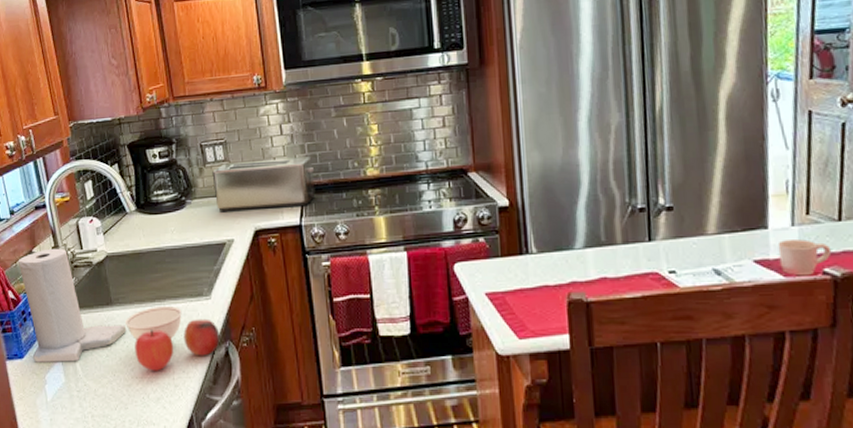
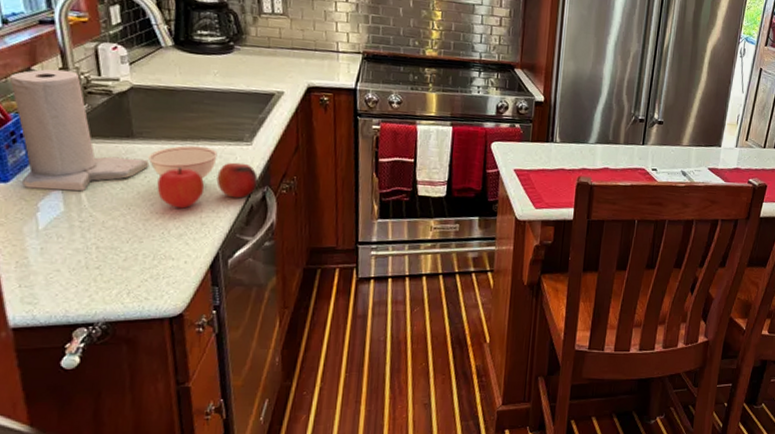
toaster: present [212,156,316,212] -> none [267,17,376,73]
mug: present [777,239,832,276] -> none [723,156,756,183]

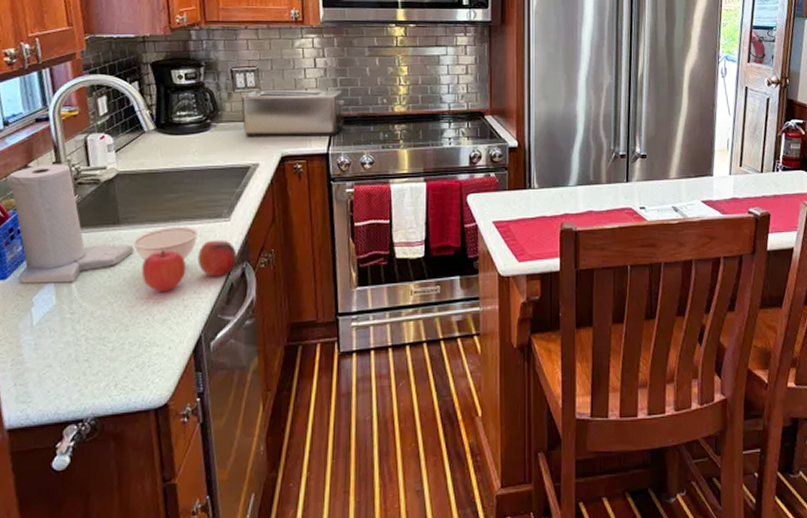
toaster: none [267,17,376,73] -> present [241,89,345,137]

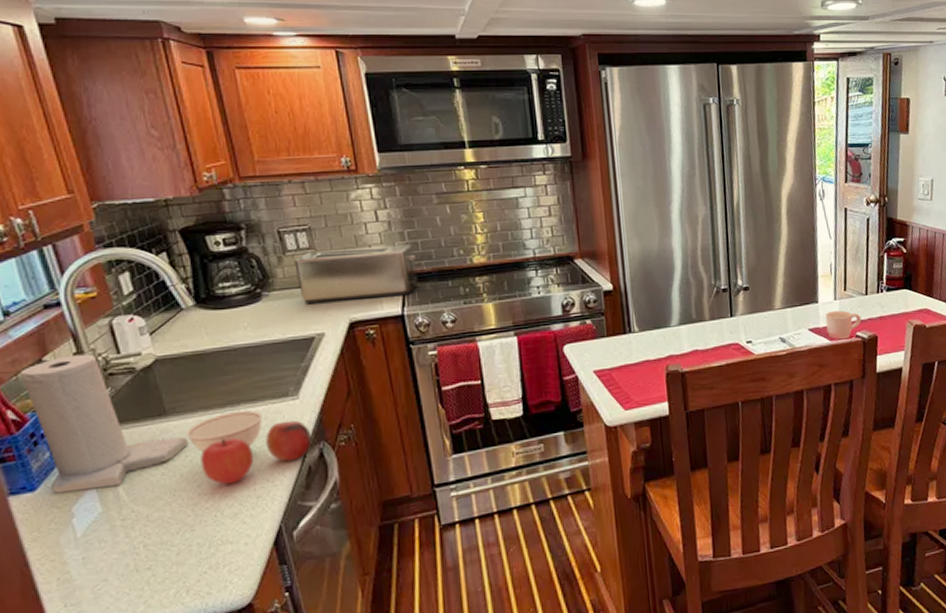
mug: none [719,186,755,214] -> present [825,310,862,340]

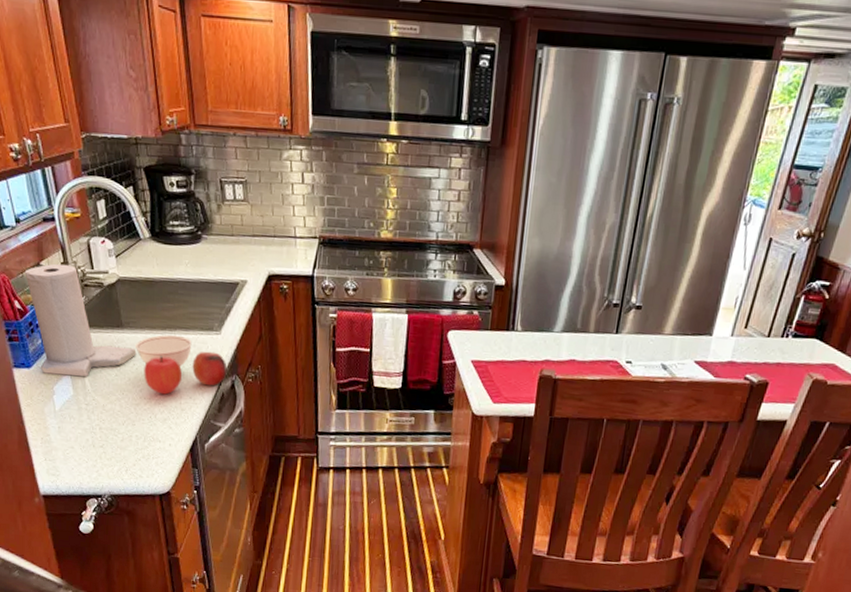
toaster: present [294,244,418,305] -> none [230,203,332,258]
mug: present [825,310,862,340] -> none [713,347,756,379]

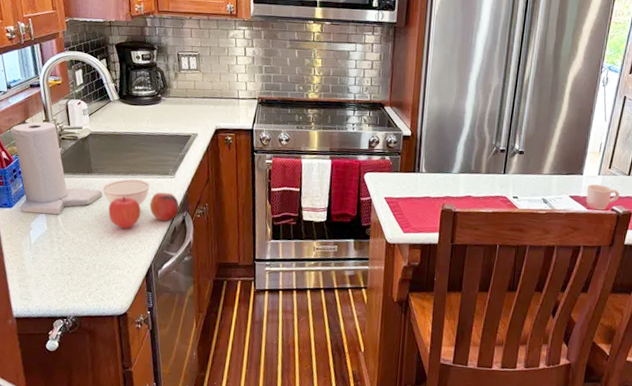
mug: none [713,347,756,379] -> present [585,184,620,211]

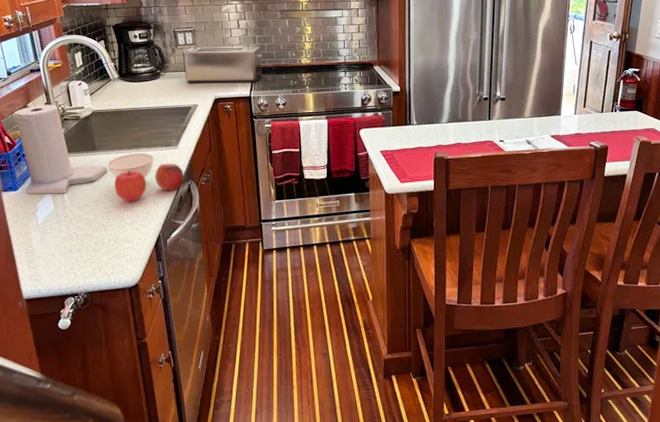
toaster: none [185,72,269,115] -> present [182,46,263,84]
mug: present [585,184,620,211] -> none [565,123,596,147]

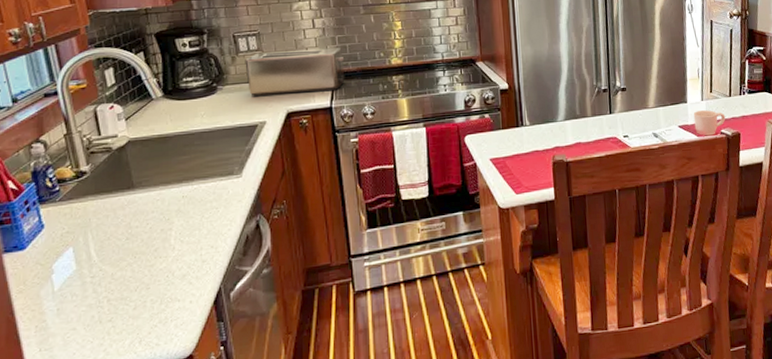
paper towel: present [14,104,108,194] -> none [20,135,150,253]
bowl: present [107,152,154,178] -> none [149,185,211,221]
fruit: present [114,170,147,202] -> none [159,209,202,250]
fruit: present [155,163,184,191] -> none [212,195,251,231]
mug: none [565,123,596,147] -> present [693,110,726,136]

